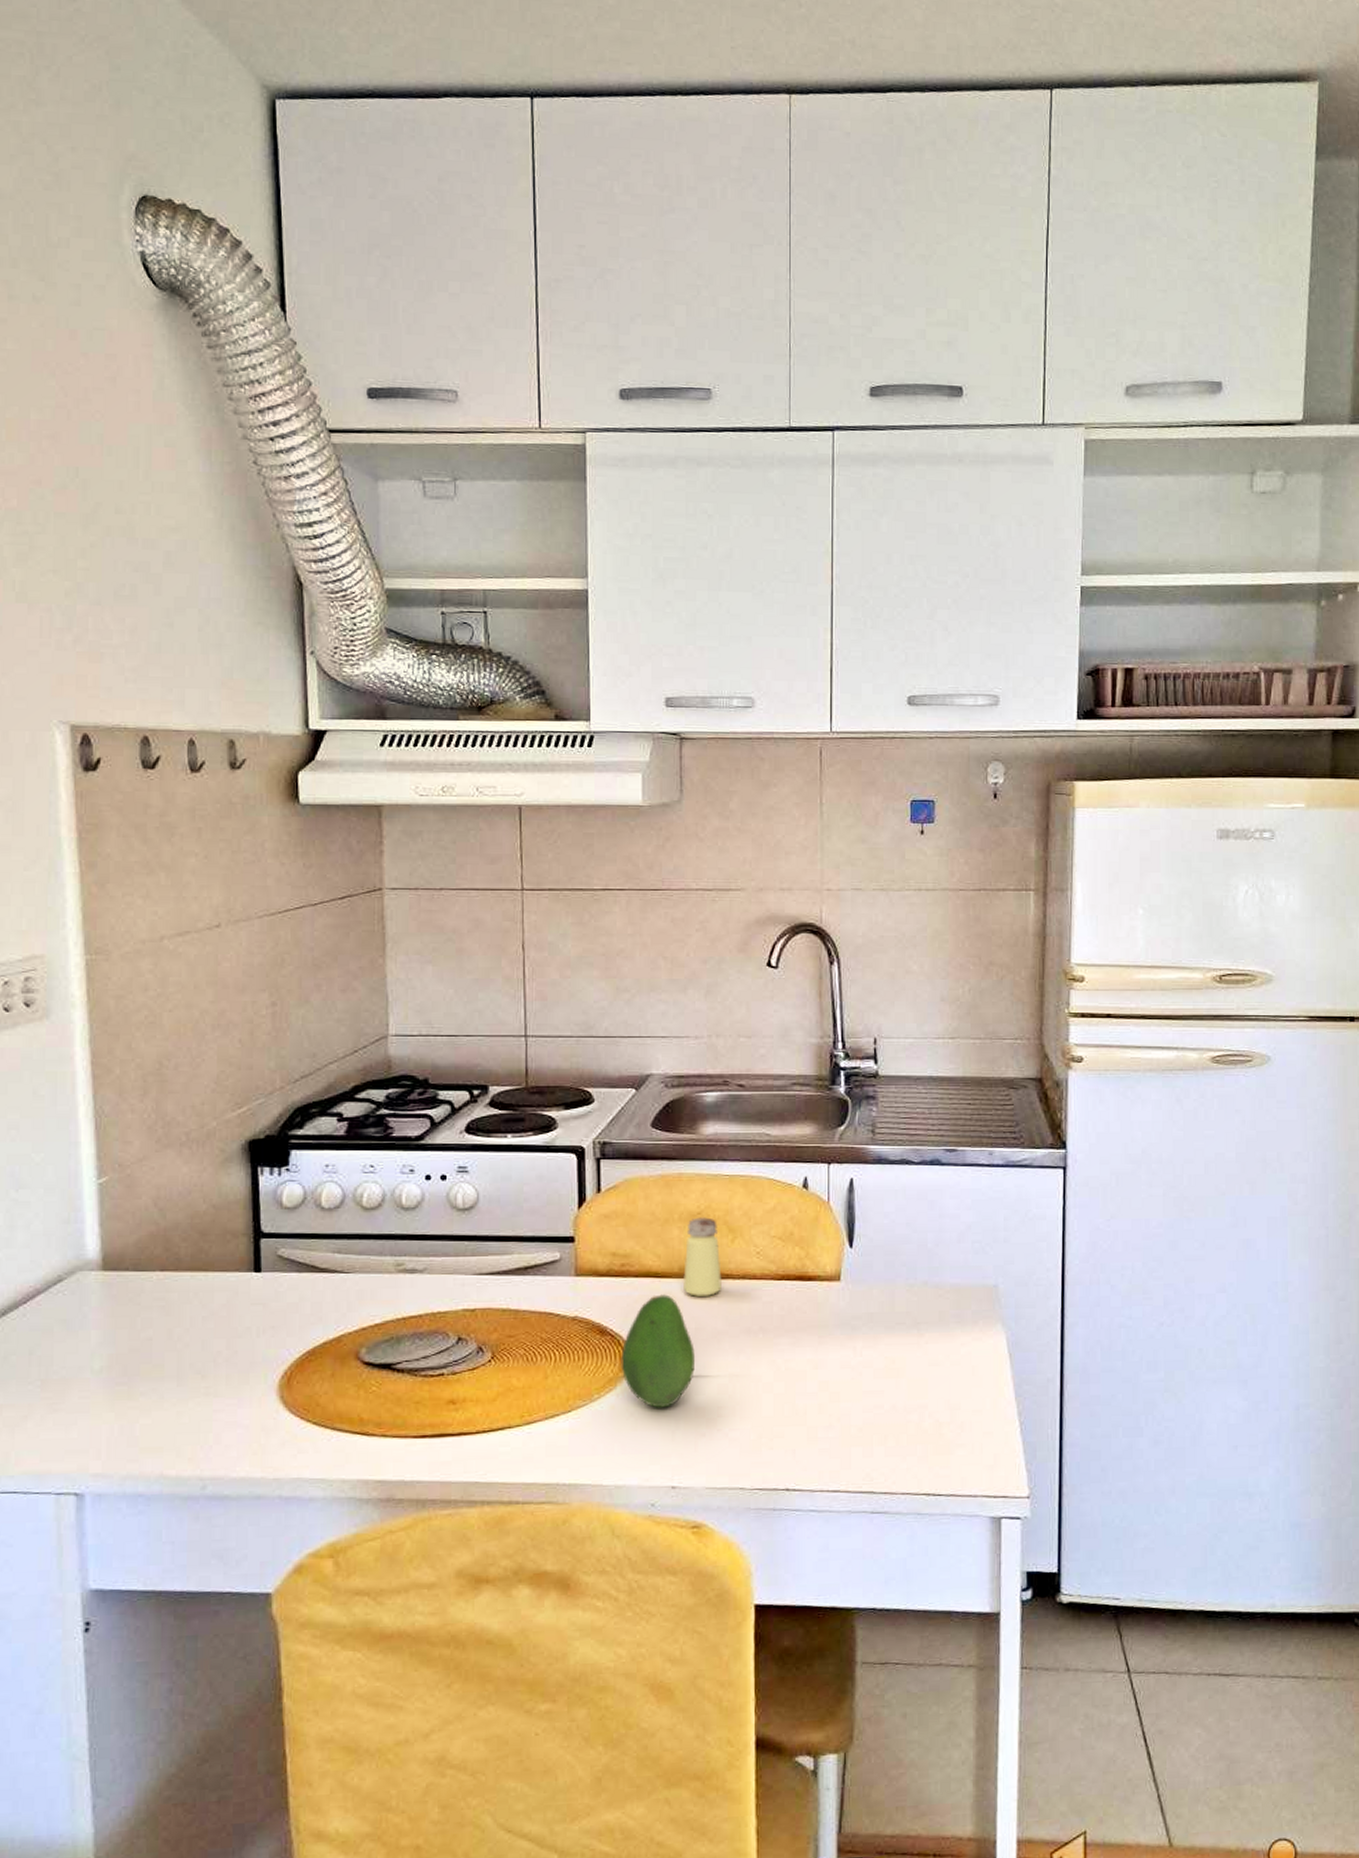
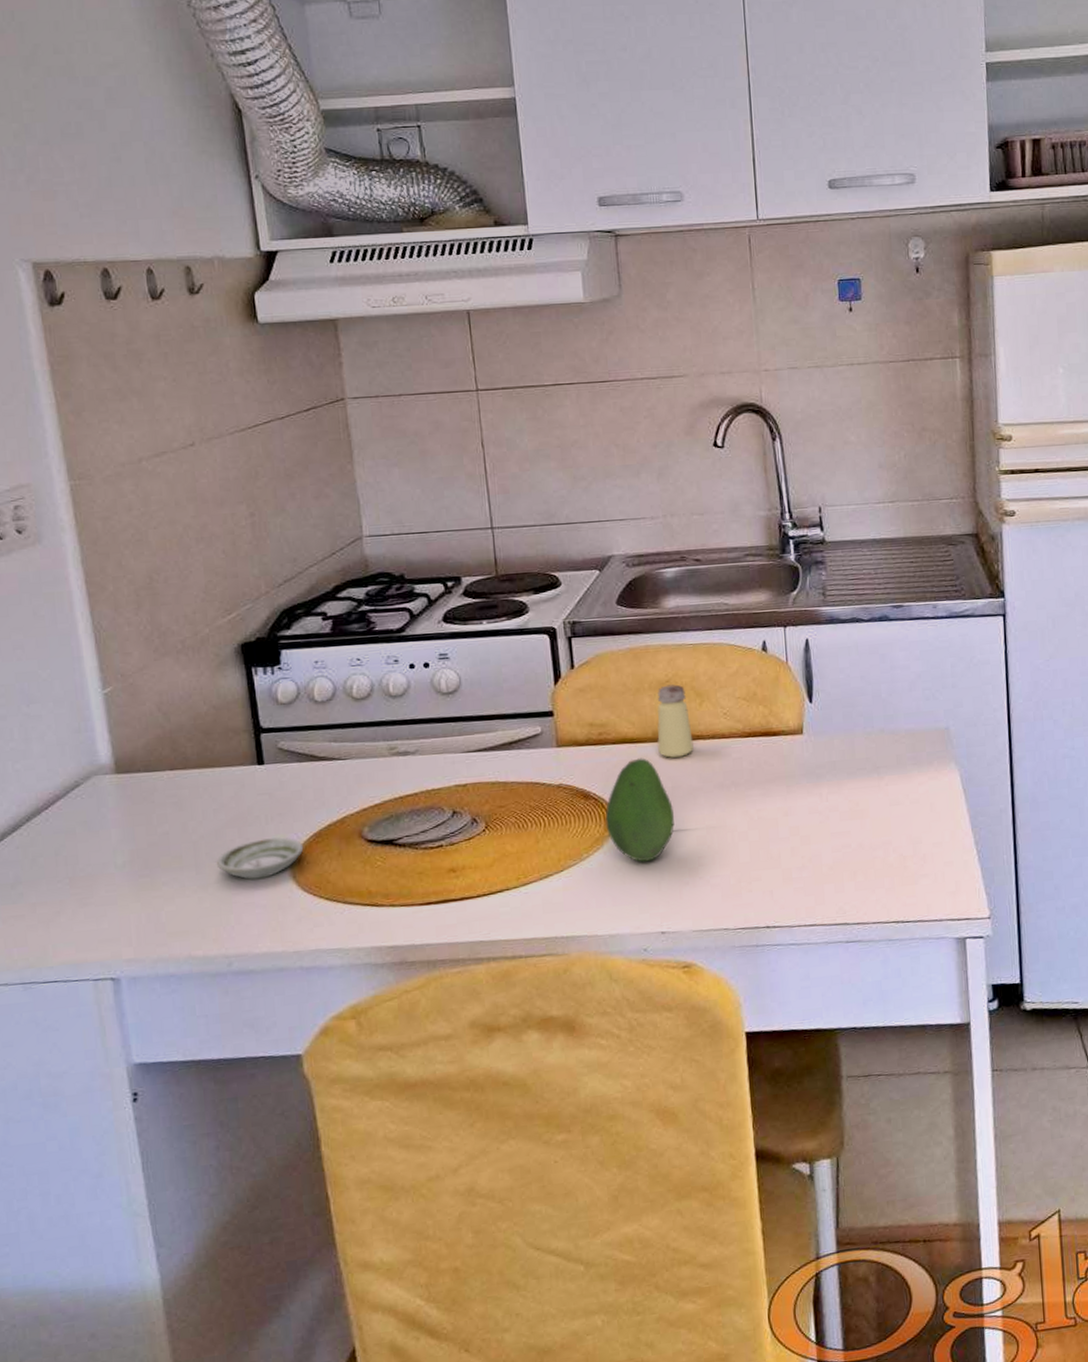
saucer: none [200,1352,295,1396] -> present [216,837,304,880]

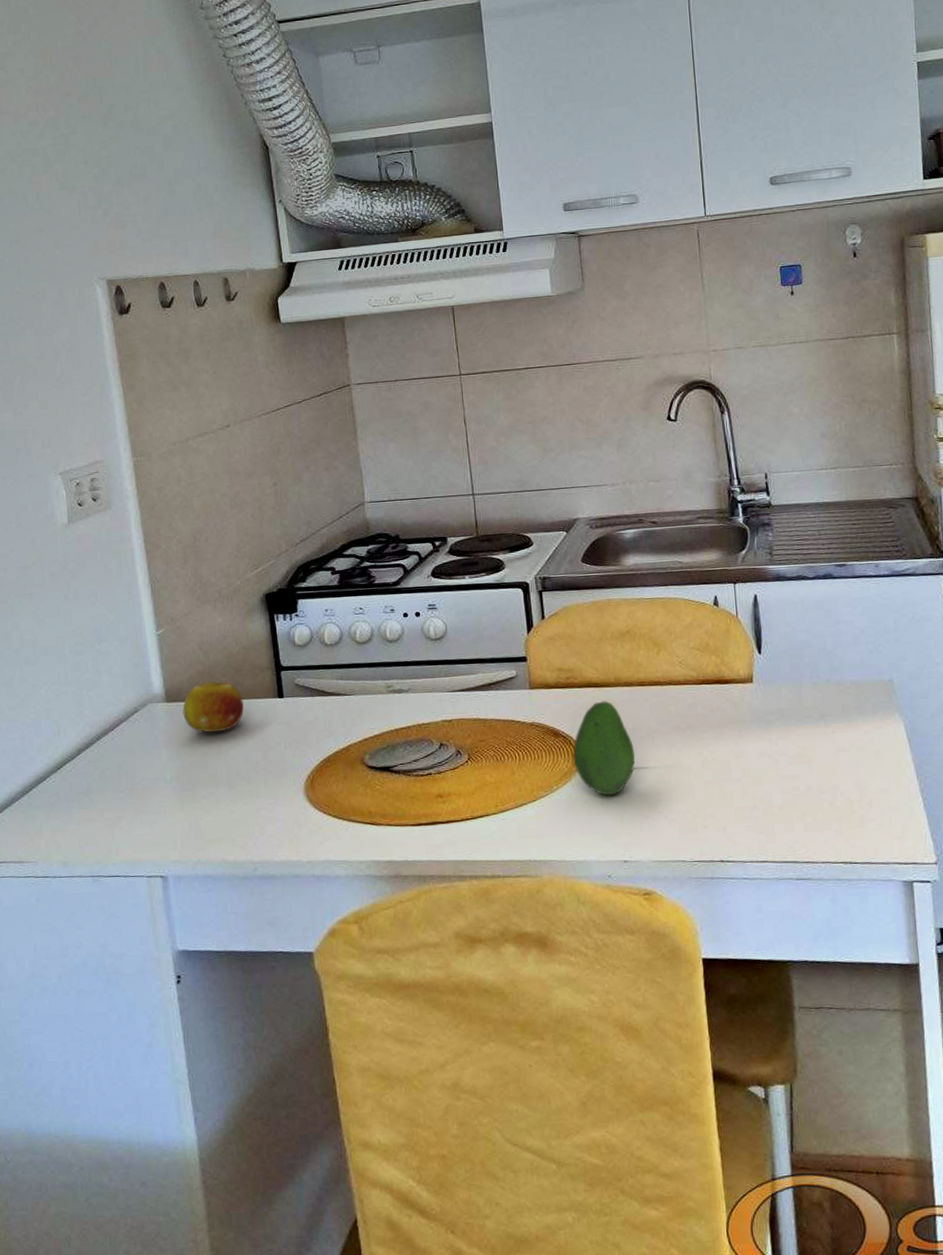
fruit: none [137,747,215,808] -> present [182,681,244,732]
saucer: present [216,837,304,880] -> none [244,761,316,797]
saltshaker: present [657,684,694,758] -> none [618,635,652,702]

